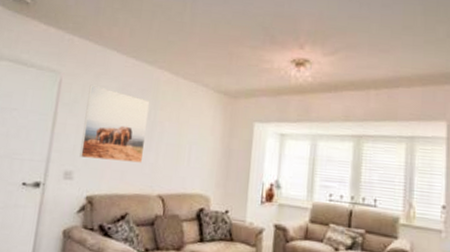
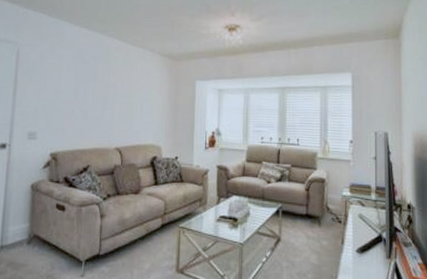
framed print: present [79,84,150,163] -> none [41,53,103,121]

